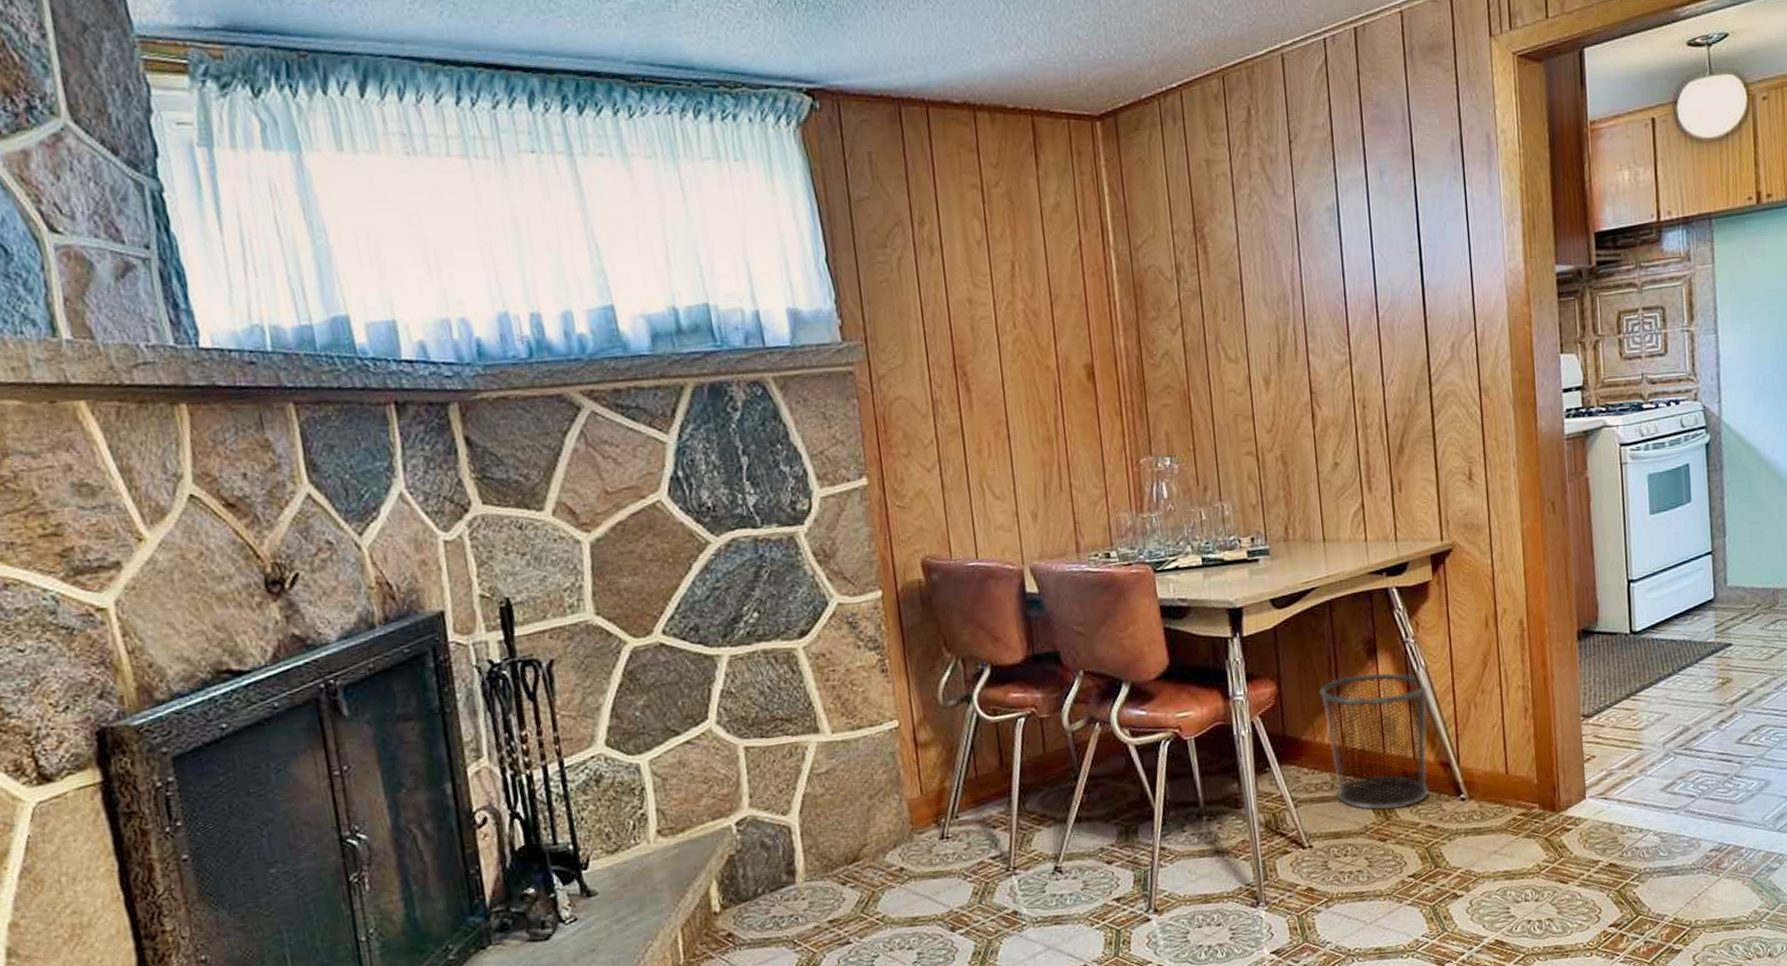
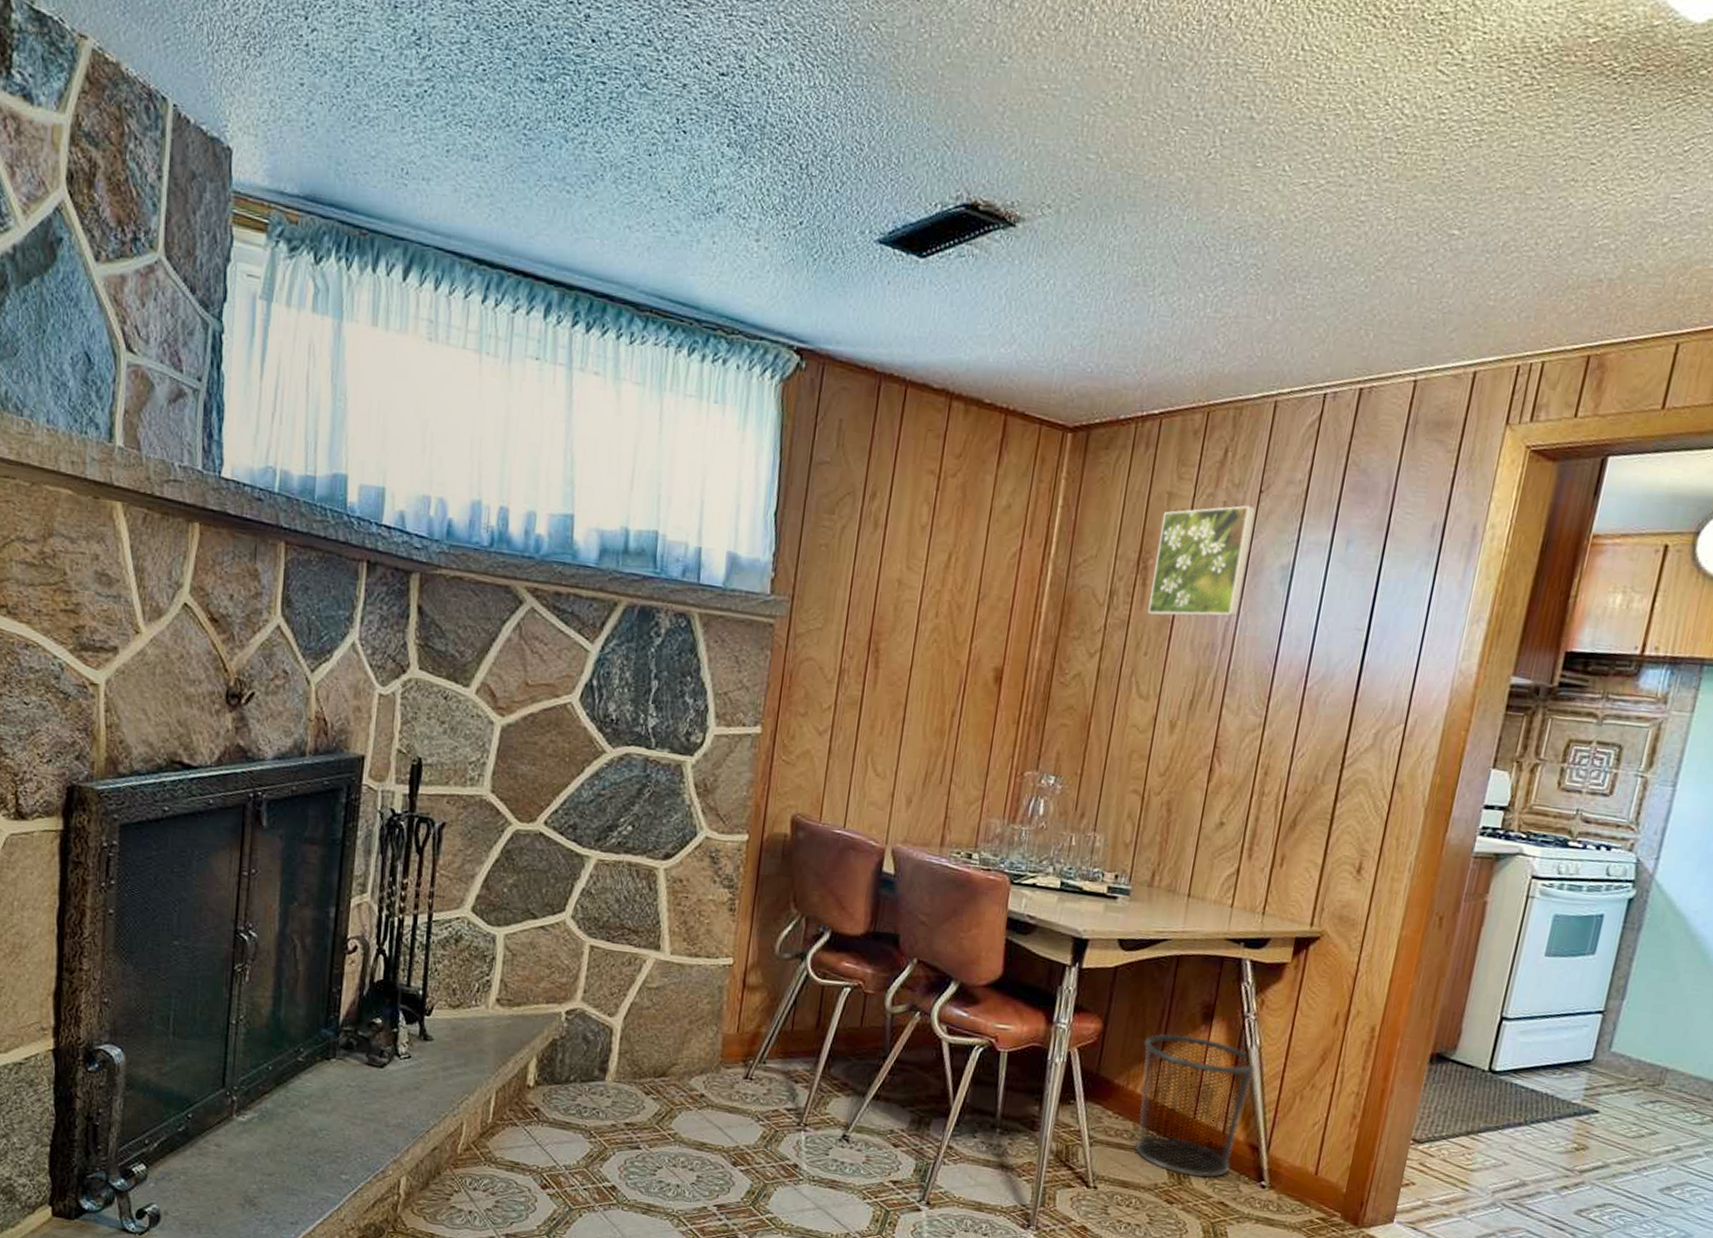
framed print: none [1206,156,1300,281] -> present [1147,505,1257,617]

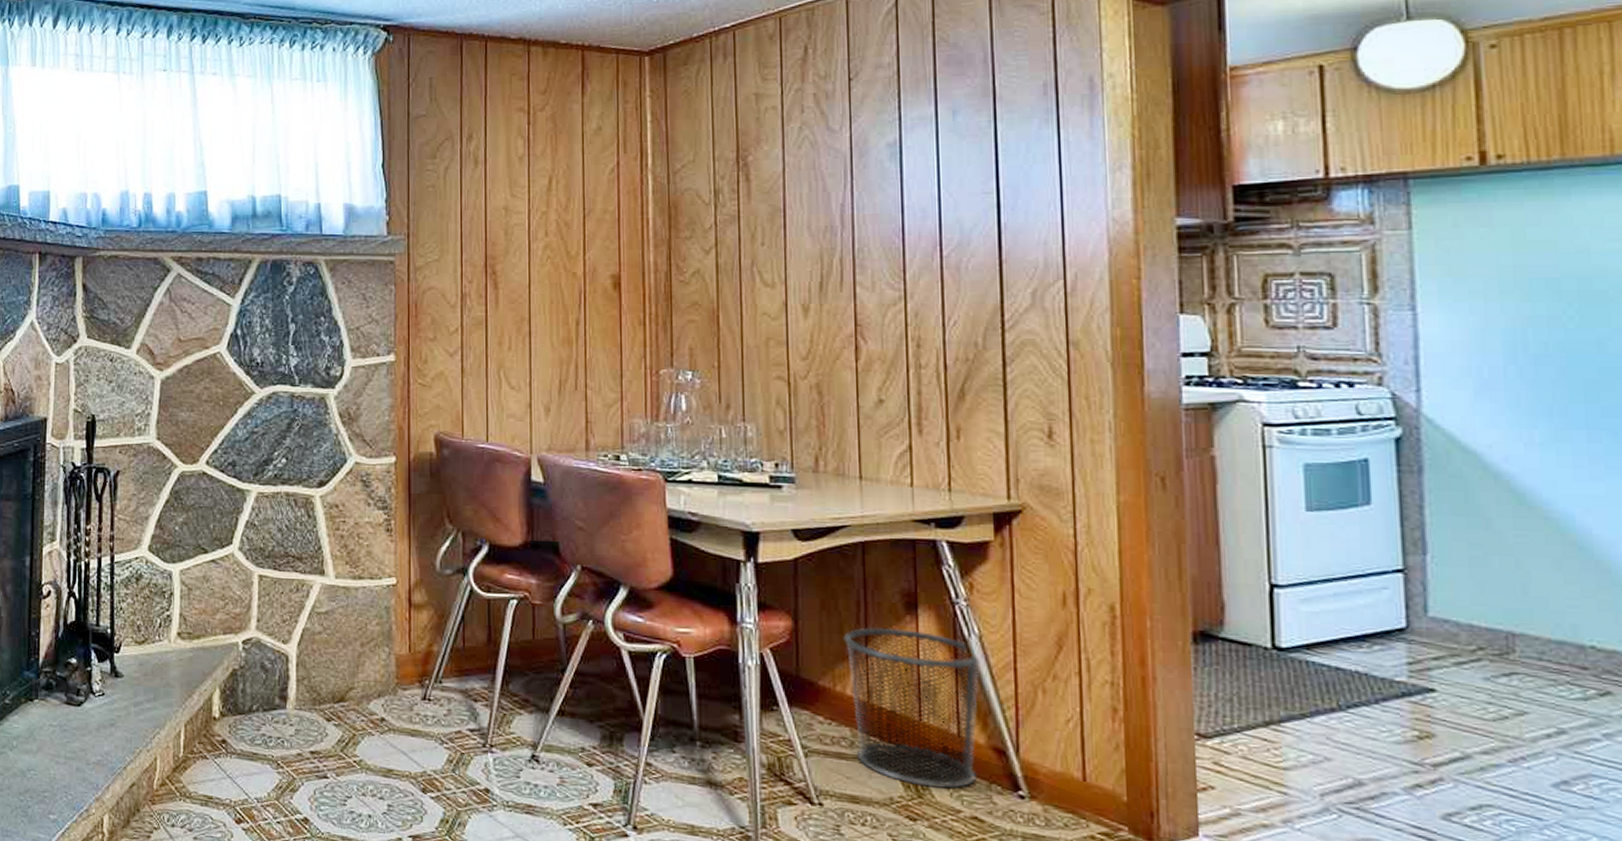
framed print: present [1147,505,1257,617] -> none [753,93,852,207]

